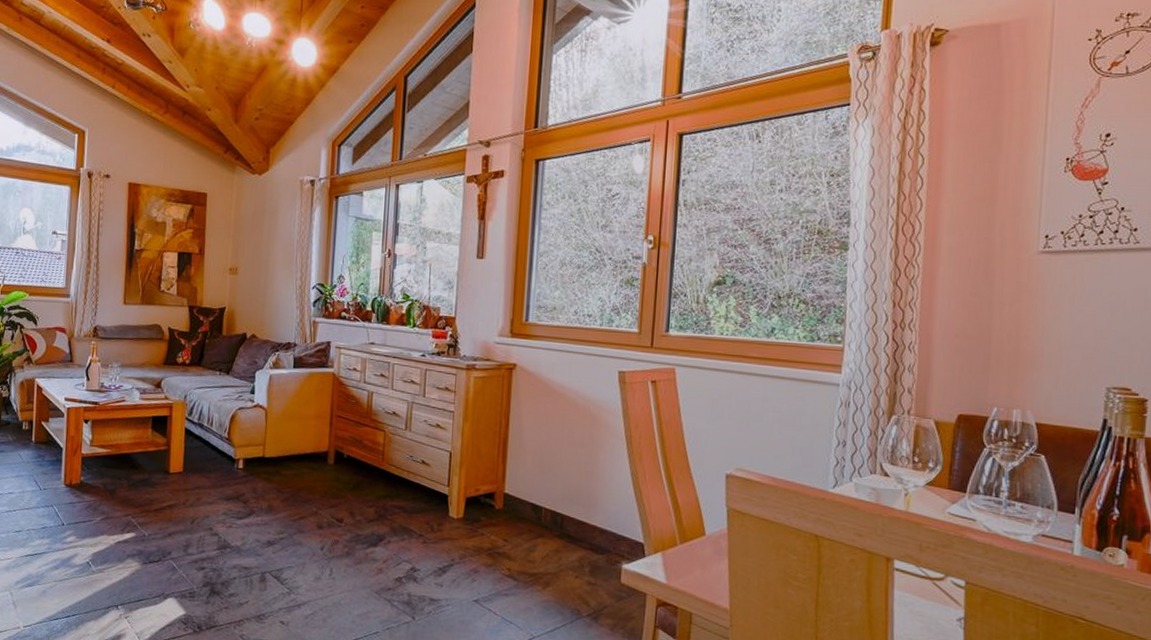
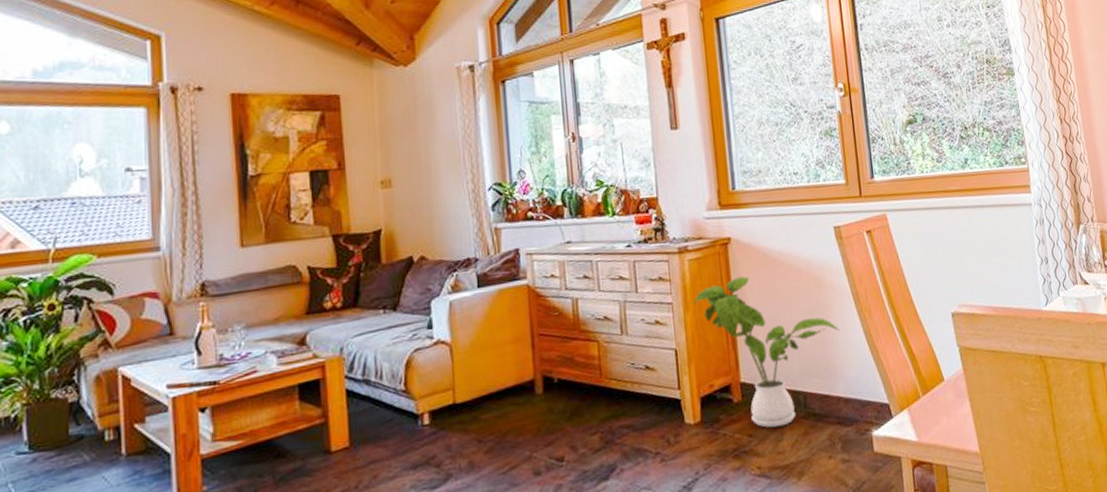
house plant: none [473,400,608,540] -> present [693,276,840,428]

